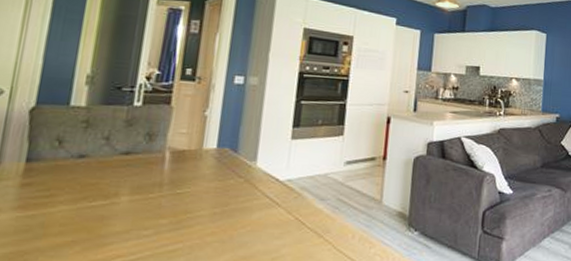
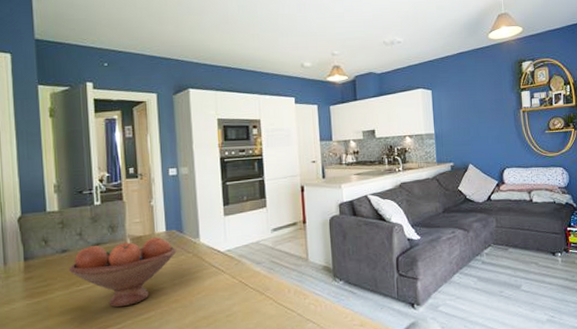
fruit bowl: none [81,153,226,234] -> present [68,236,177,308]

